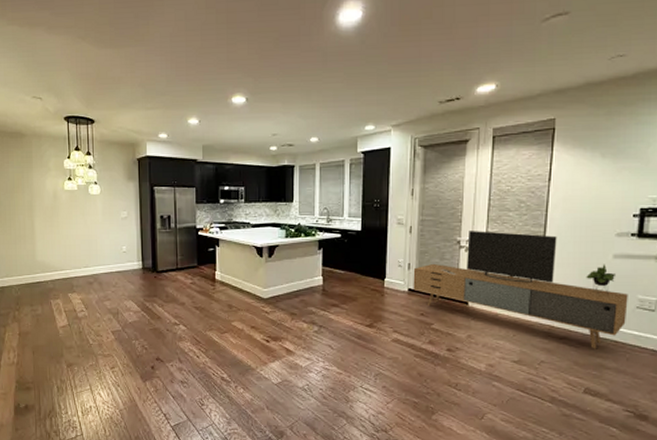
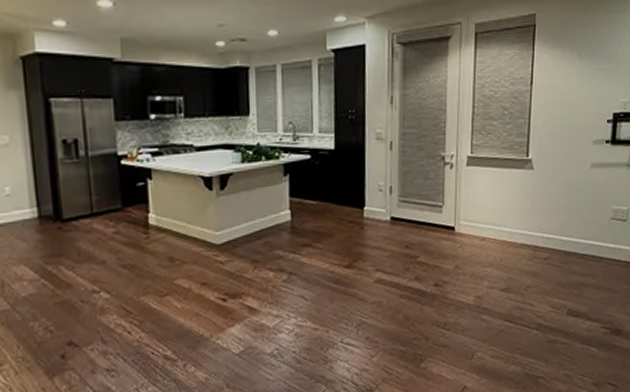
media console: present [413,231,628,349] -> none [395,143,604,267]

